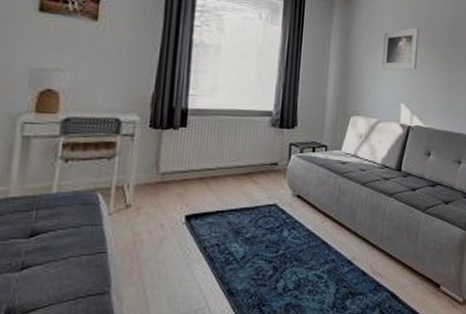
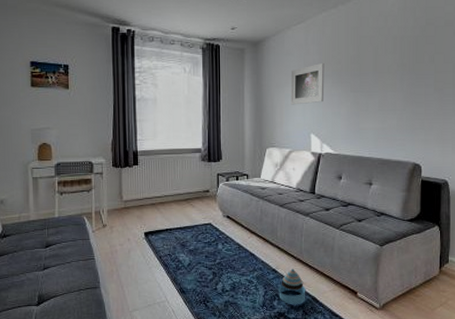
stacking toy: none [352,259,385,304] -> present [278,268,306,305]

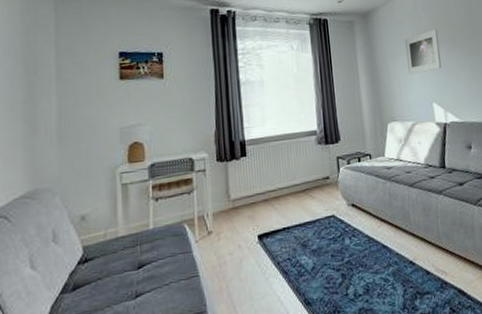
stacking toy: present [278,268,306,305] -> none [418,257,451,303]

